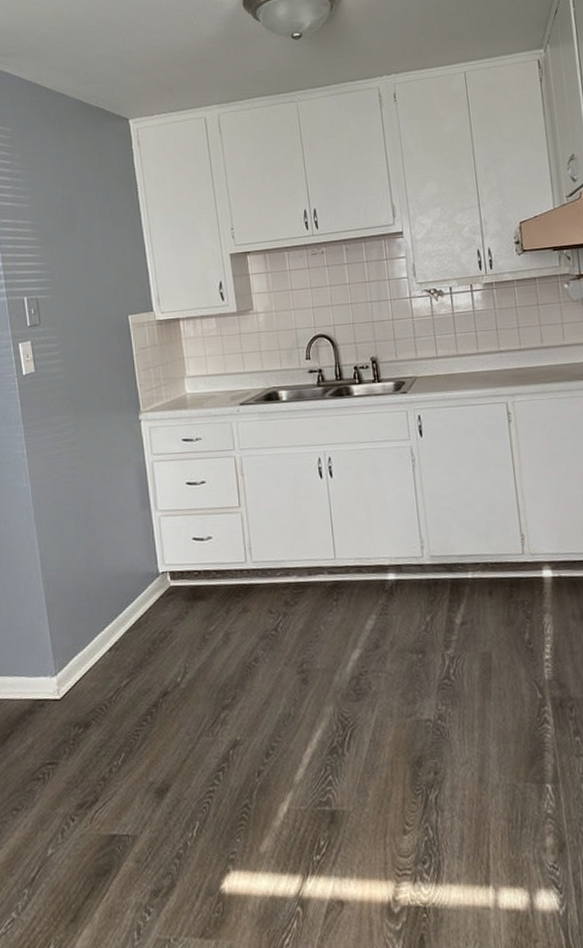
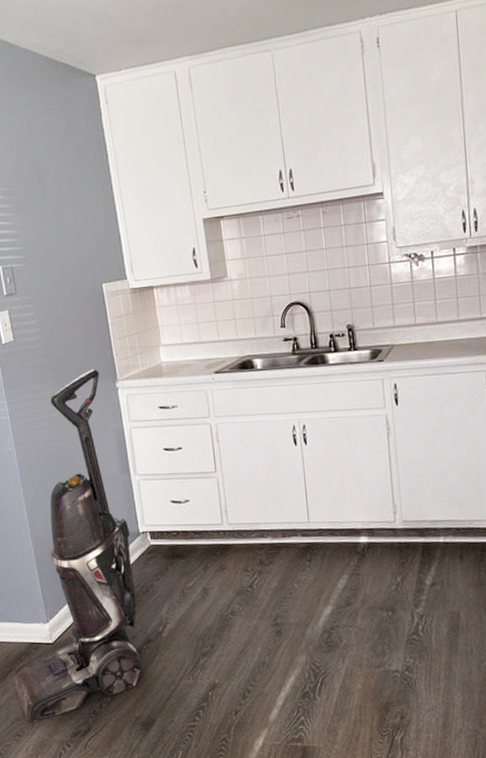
vacuum cleaner: none [14,401,159,795] -> present [13,369,143,723]

